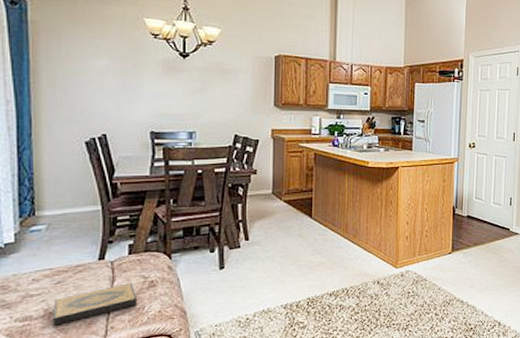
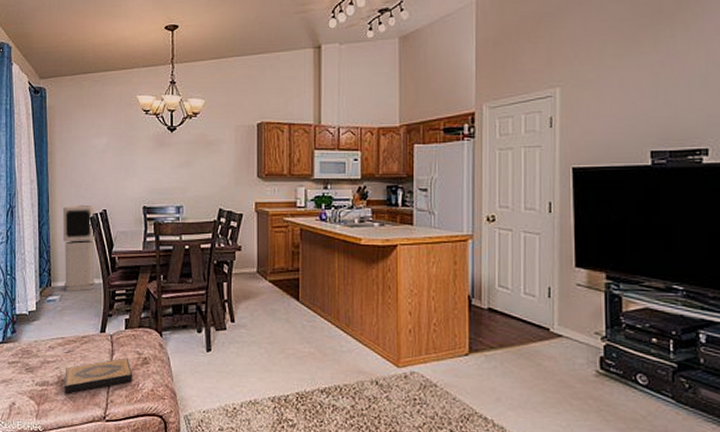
air purifier: none [50,128,93,220] -> present [62,204,95,291]

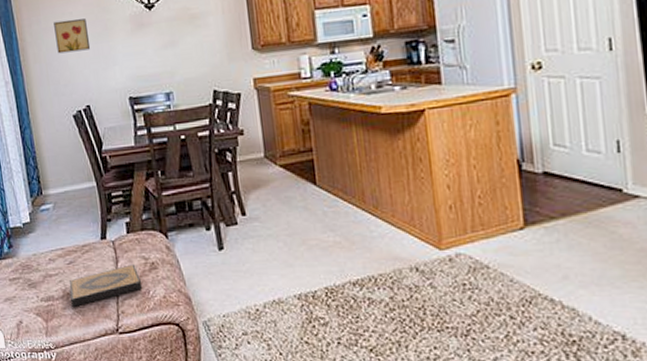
air purifier: present [62,204,95,291] -> none [43,102,89,198]
wall art: none [83,131,114,161] -> present [53,18,91,54]

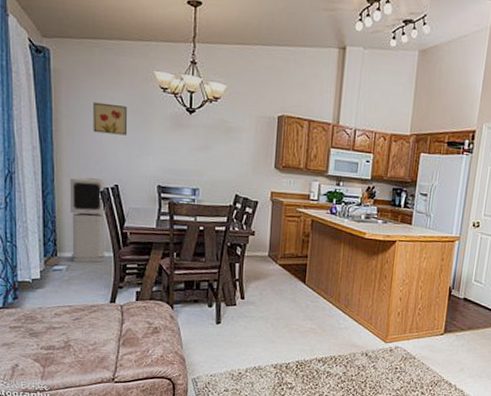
air purifier: none [43,102,89,198] -> present [69,177,106,263]
hardback book: present [69,264,143,307] -> none [72,326,143,357]

